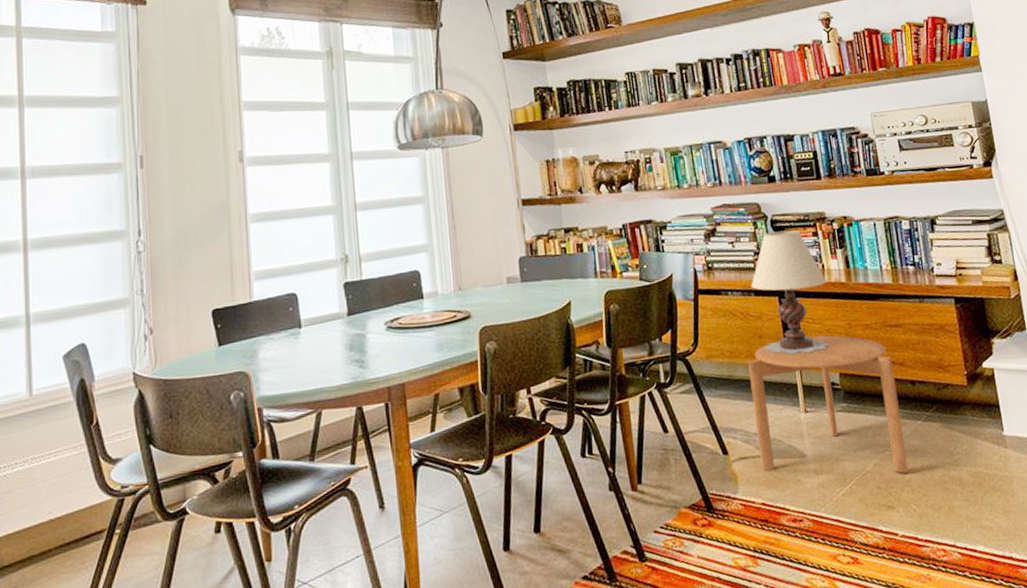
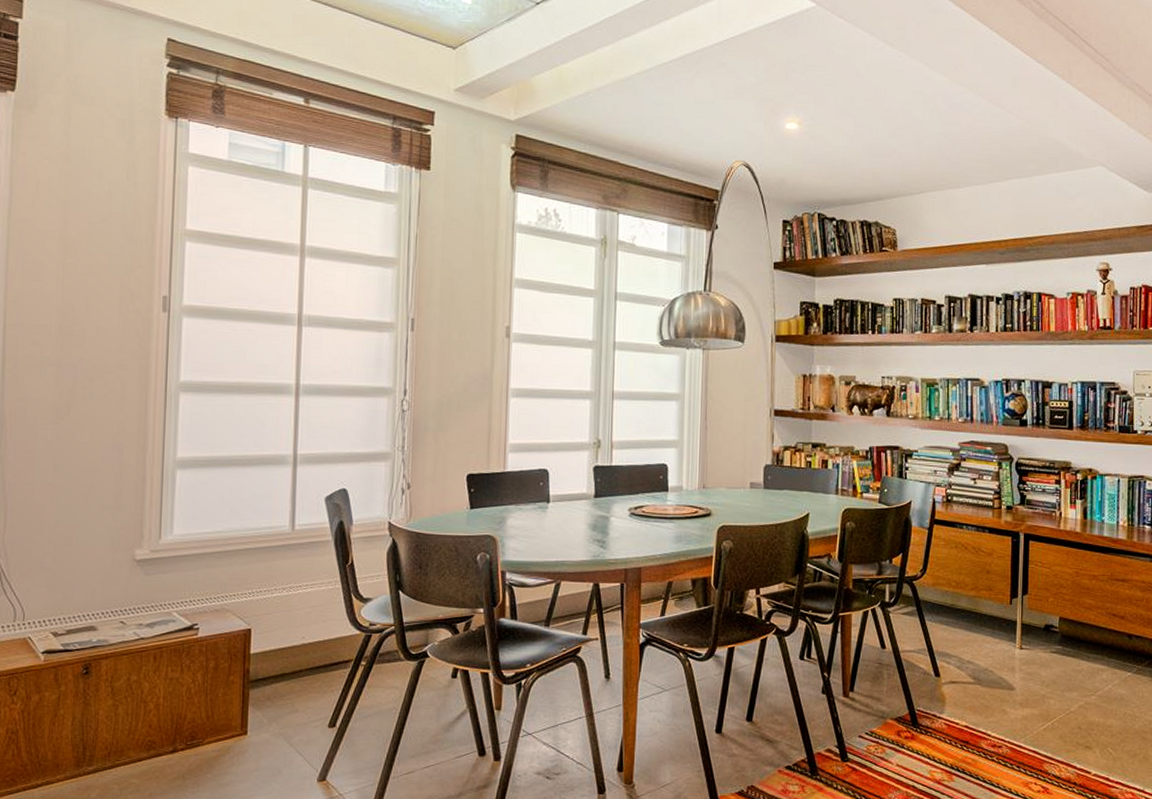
side table: present [748,334,909,474] -> none [970,578,1114,718]
table lamp: present [751,230,831,354] -> none [987,474,1062,594]

